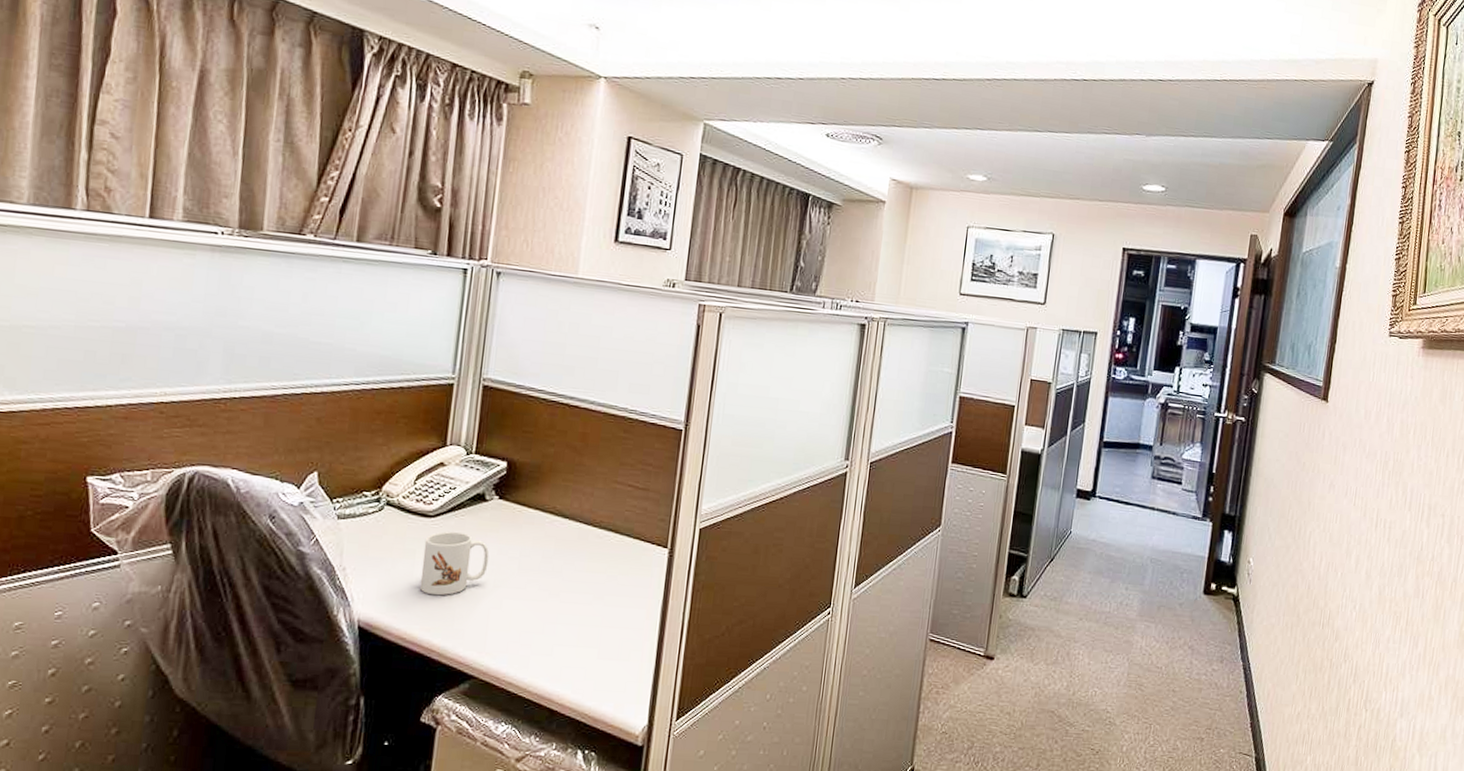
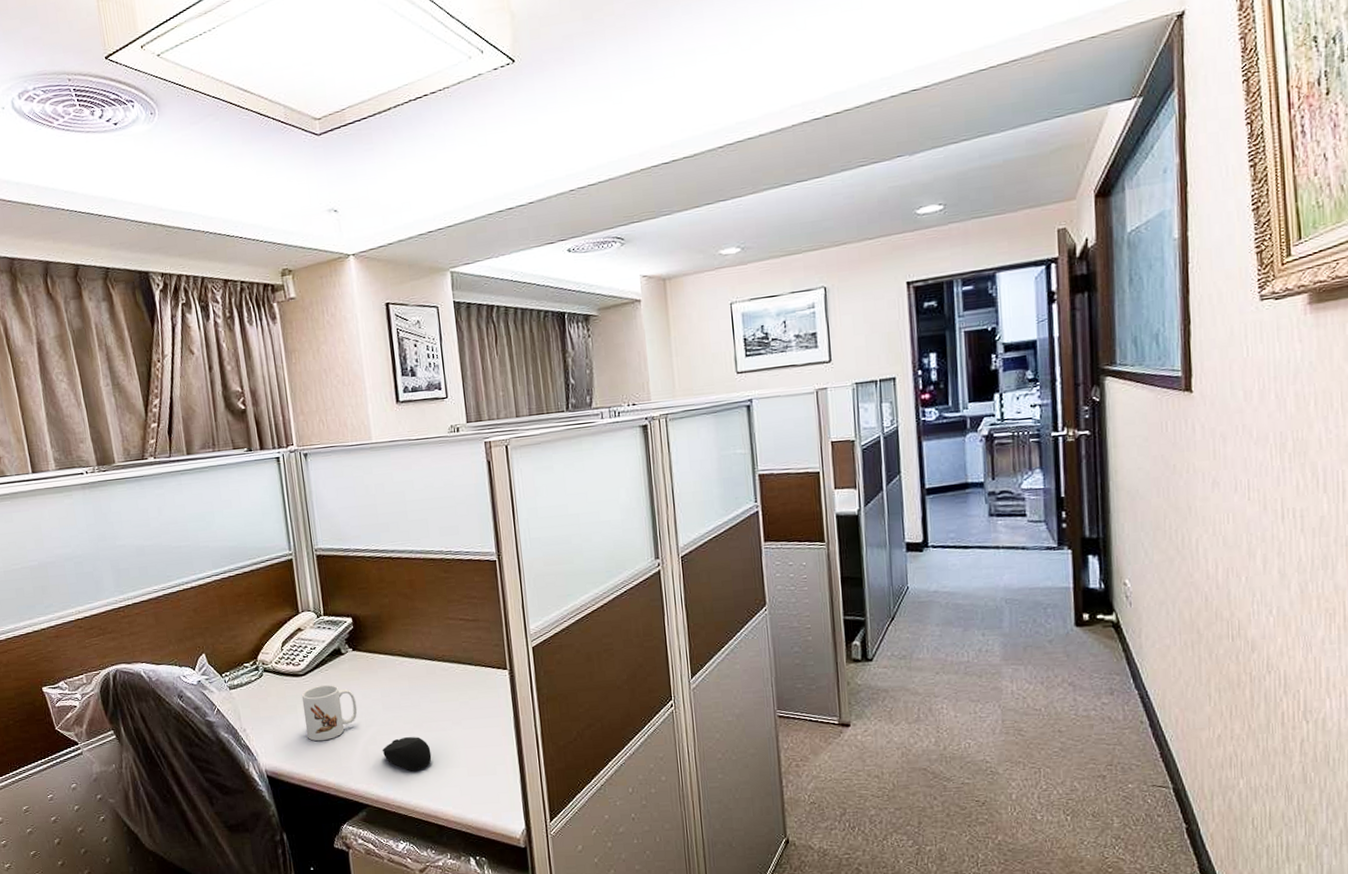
computer mouse: none [505,605,562,645] -> present [382,737,432,771]

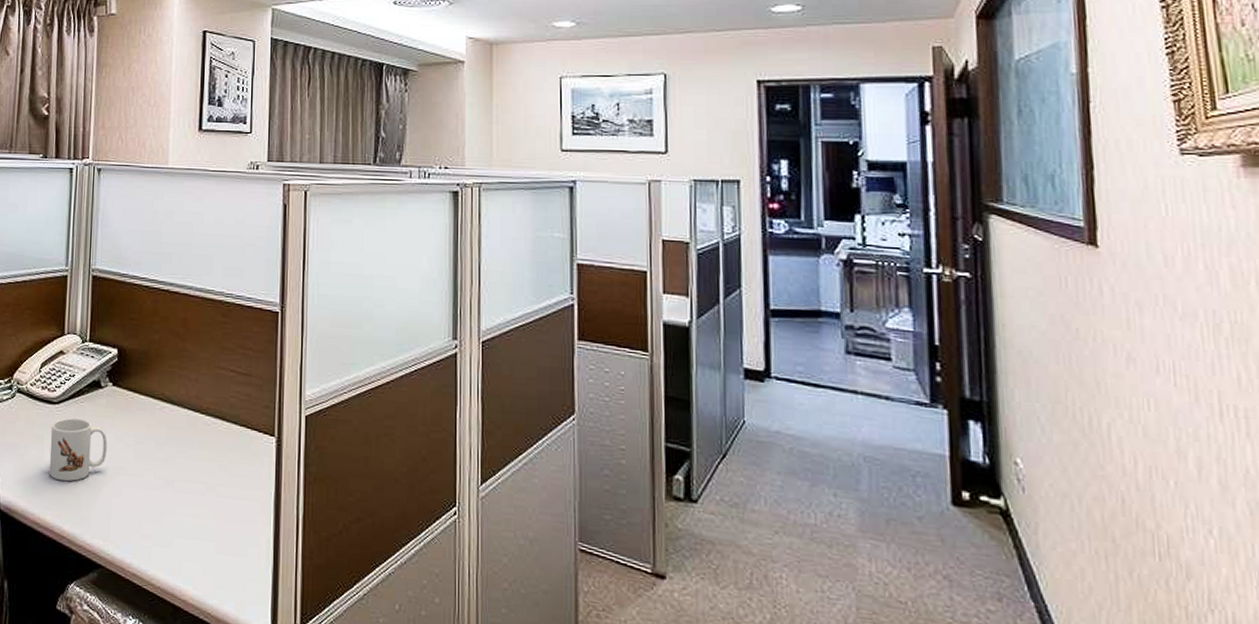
computer mouse: present [382,737,432,771] -> none [126,494,179,536]

